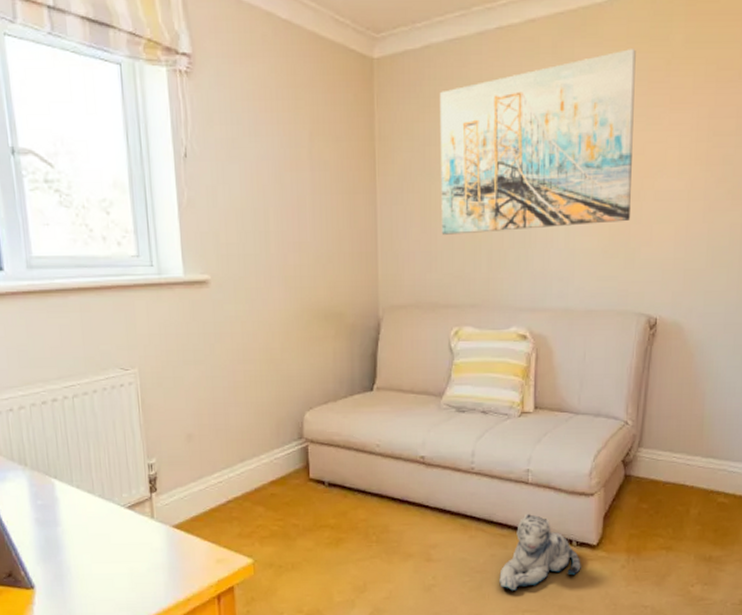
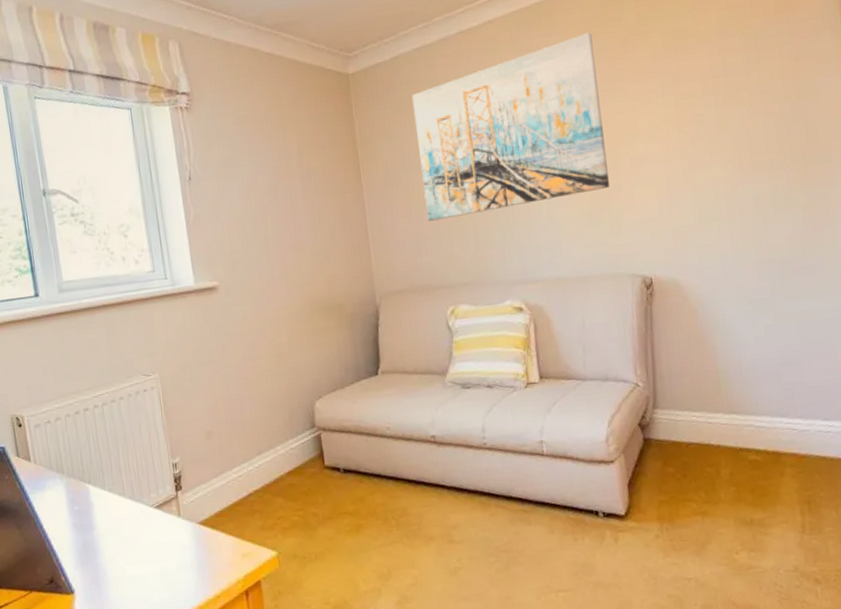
plush toy: present [499,513,581,590] -> none [526,486,612,569]

